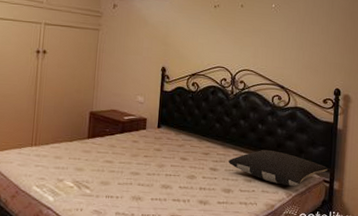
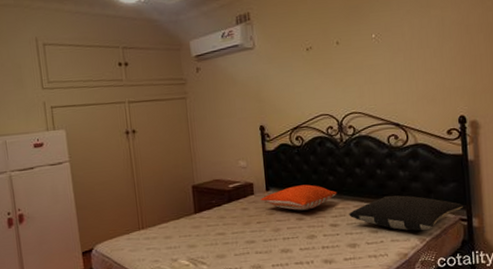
pillow: none [151,127,221,152] -> present [261,184,337,211]

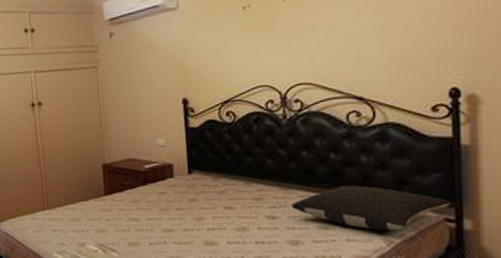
pillow: present [261,184,337,211] -> none [181,168,277,199]

